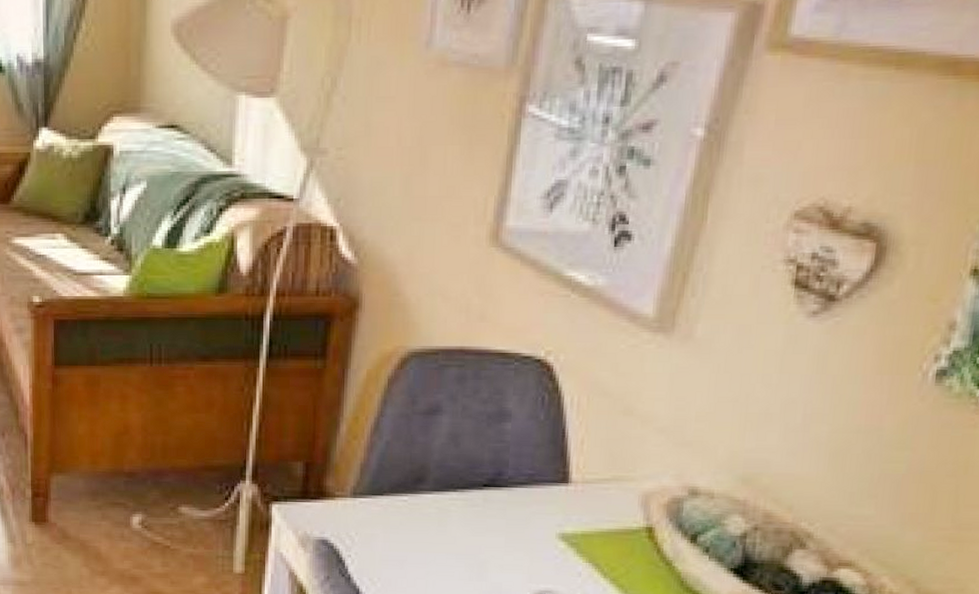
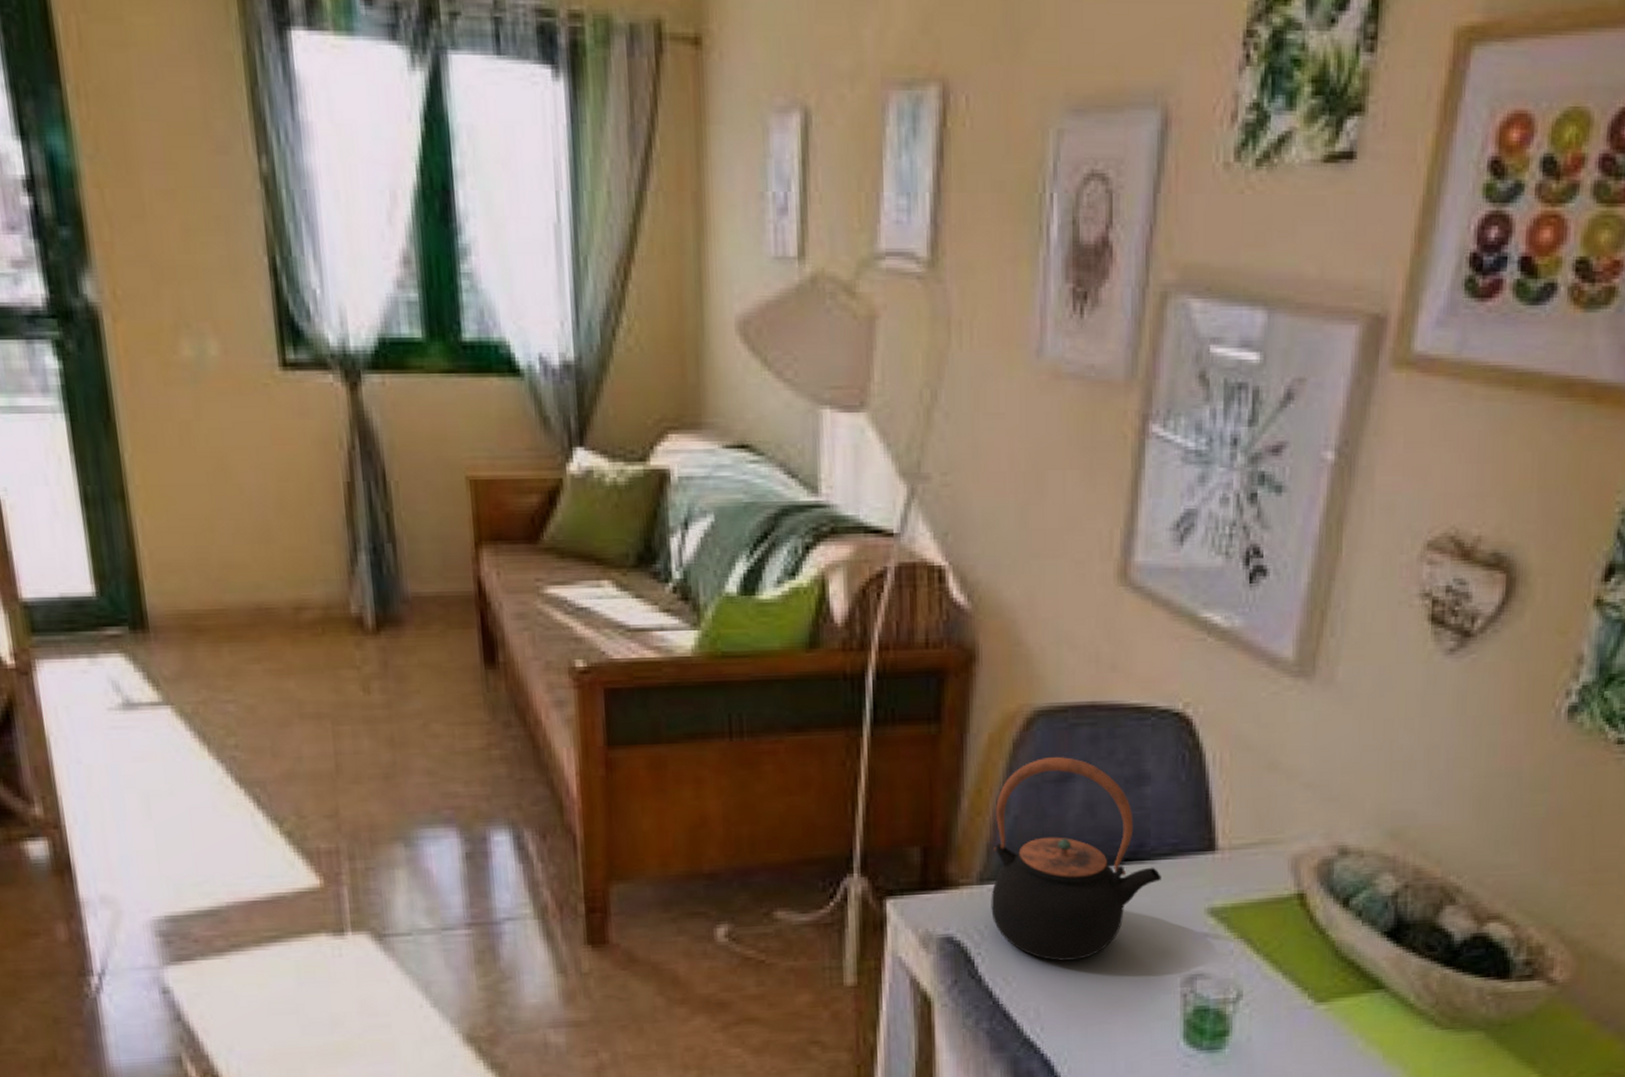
teapot: none [361,392,517,569] -> present [991,756,1161,961]

